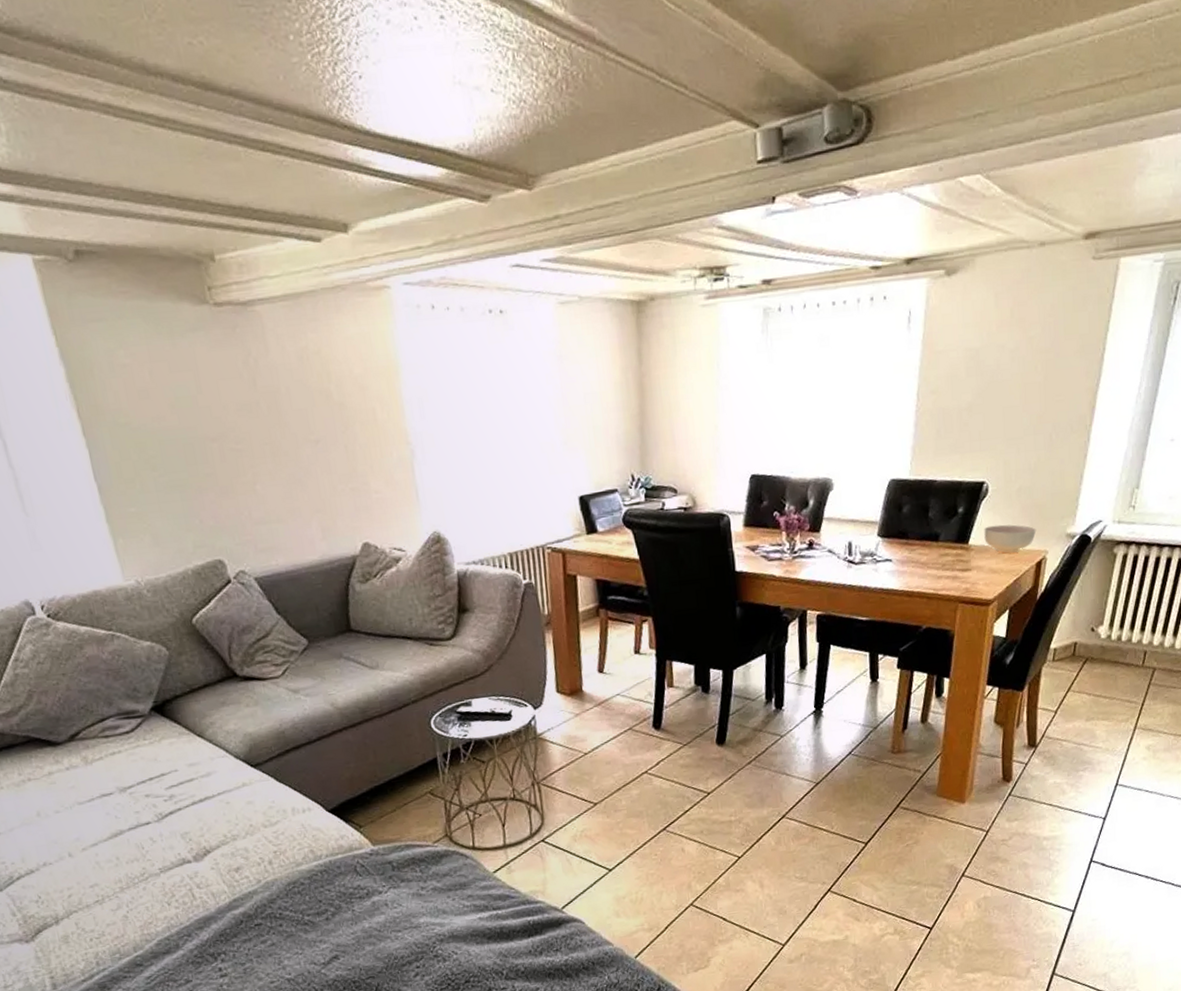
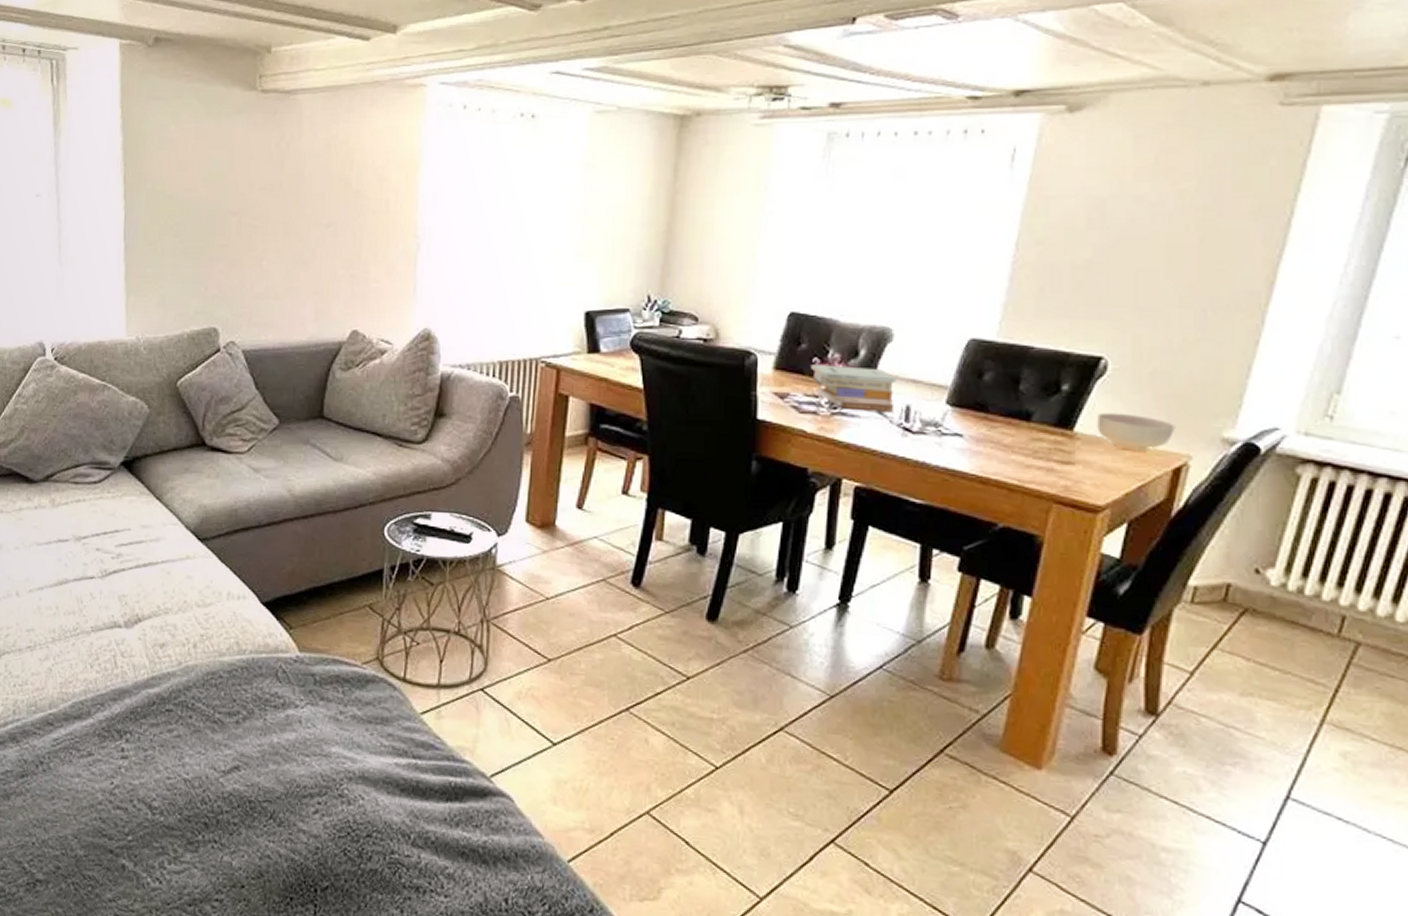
books: none [773,514,840,553] -> present [811,364,897,412]

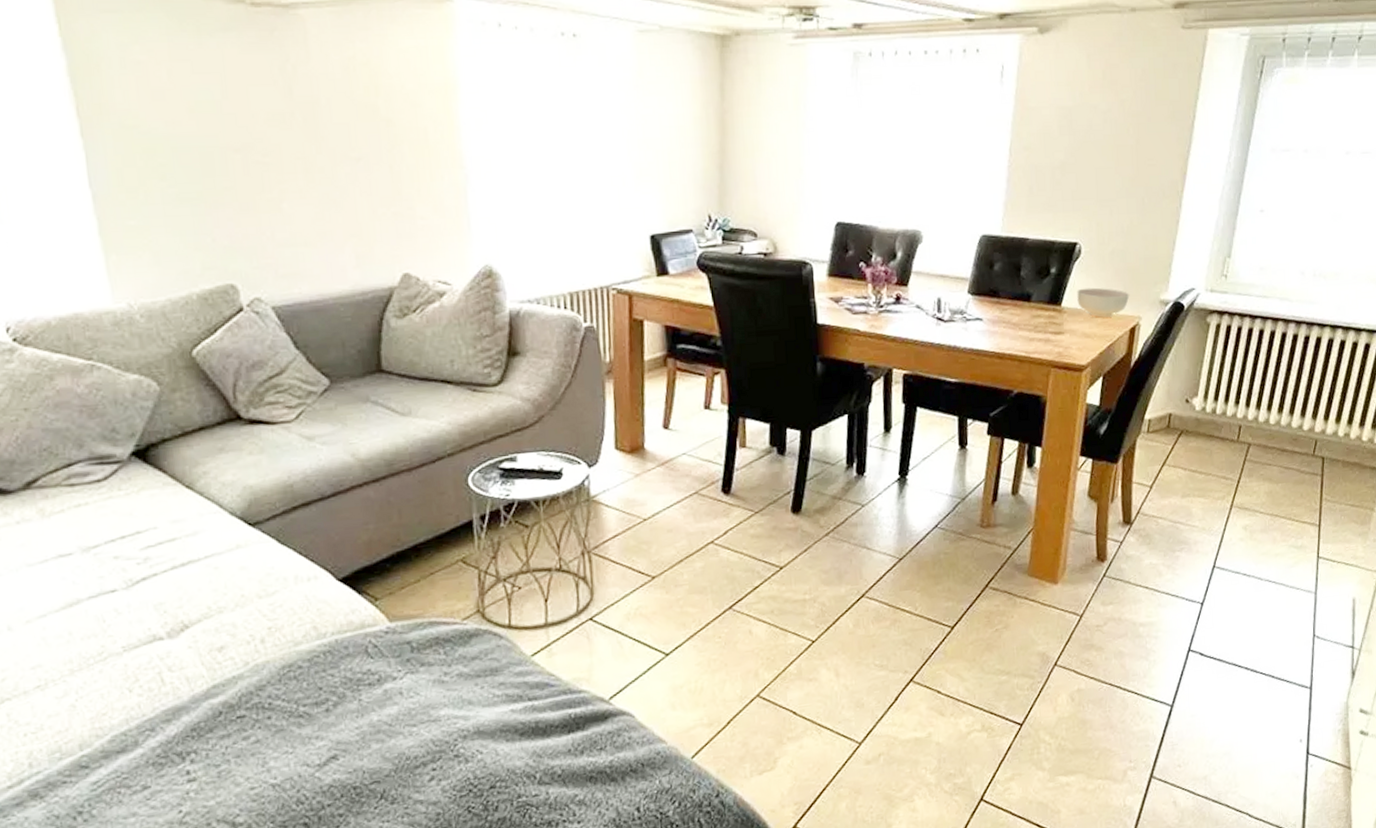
books: present [811,364,897,412] -> none [858,267,929,308]

